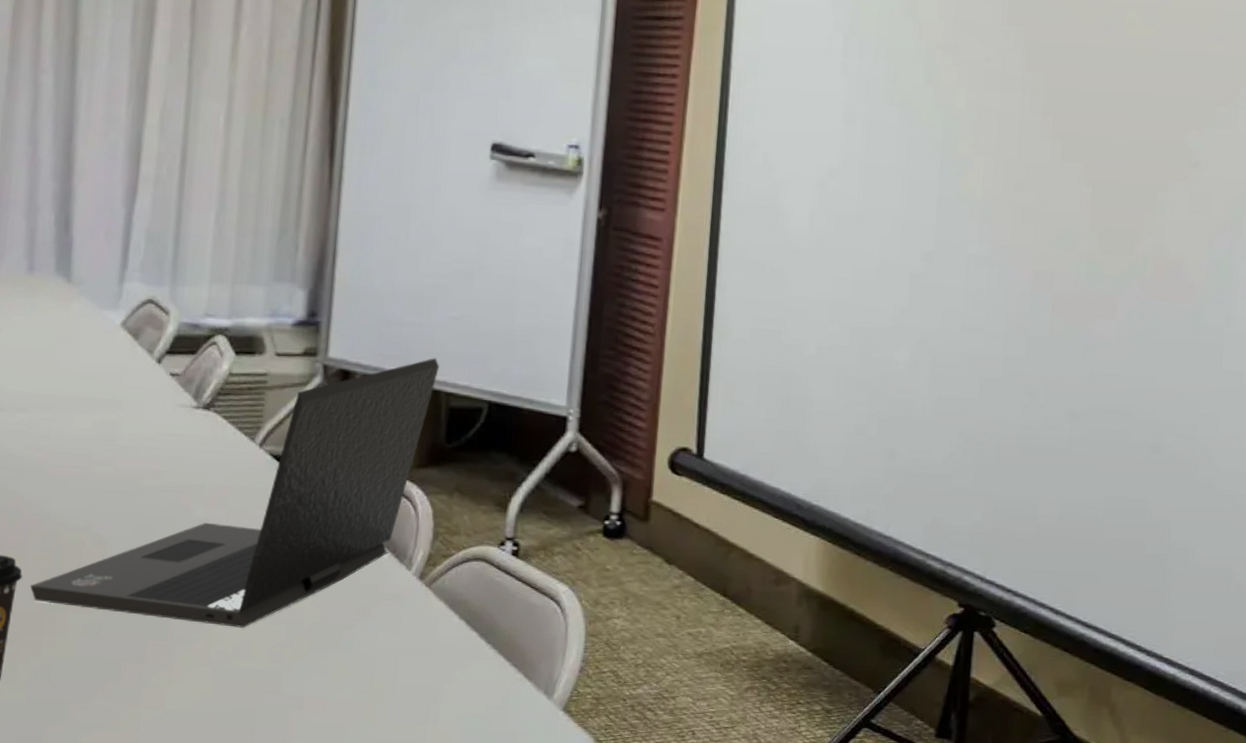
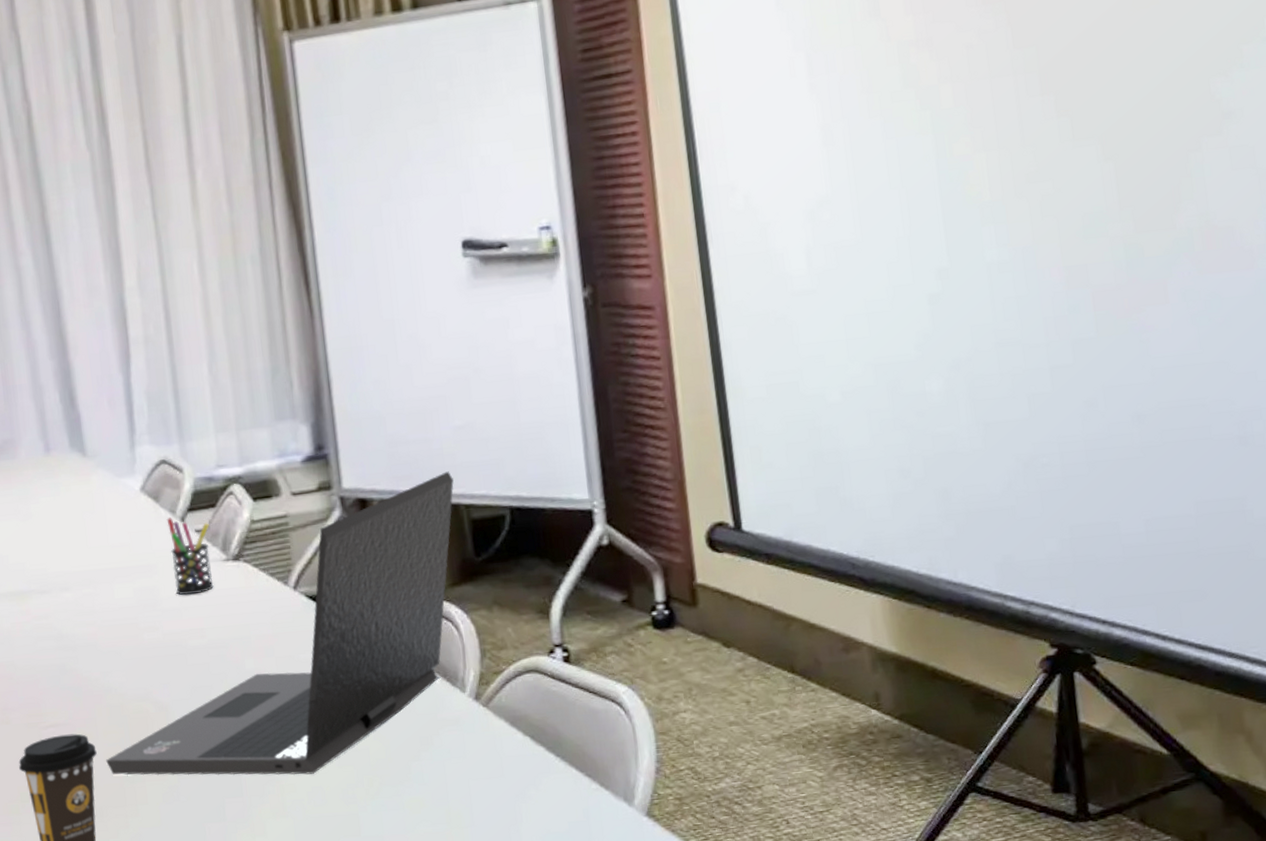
pen holder: none [138,357,186,436] -> present [166,517,214,596]

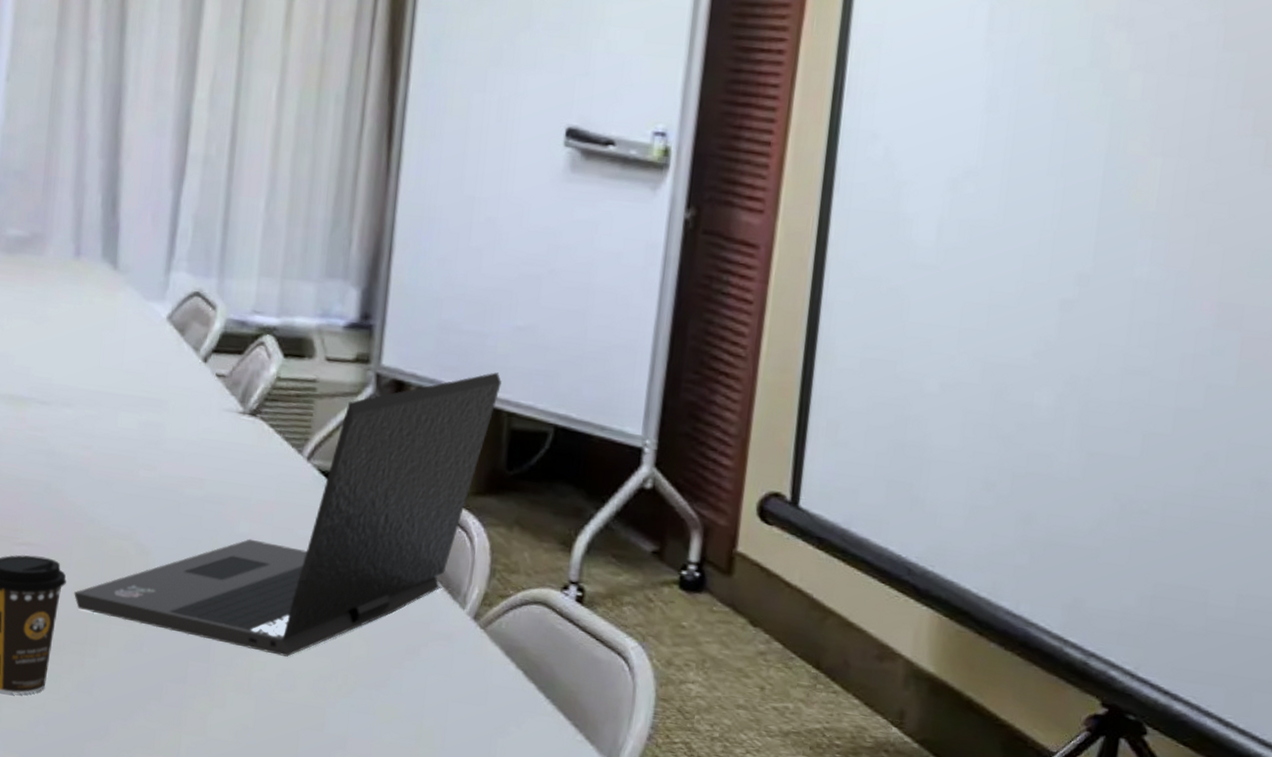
pen holder: present [166,517,214,596] -> none [183,354,232,442]

